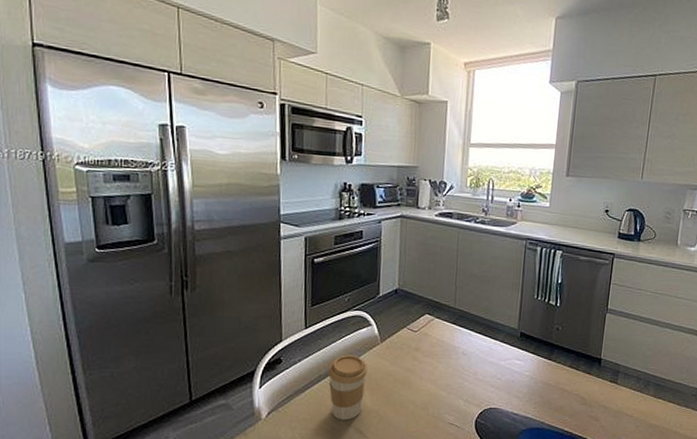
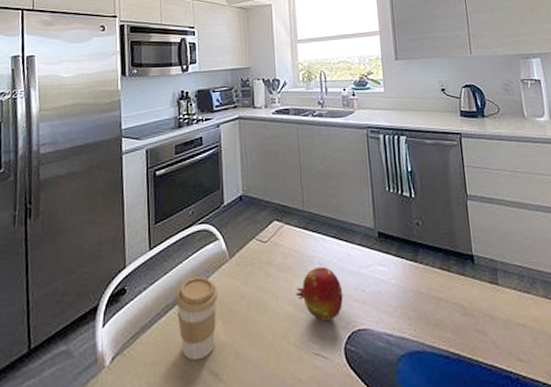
fruit: none [438,356,481,399] -> present [296,266,343,320]

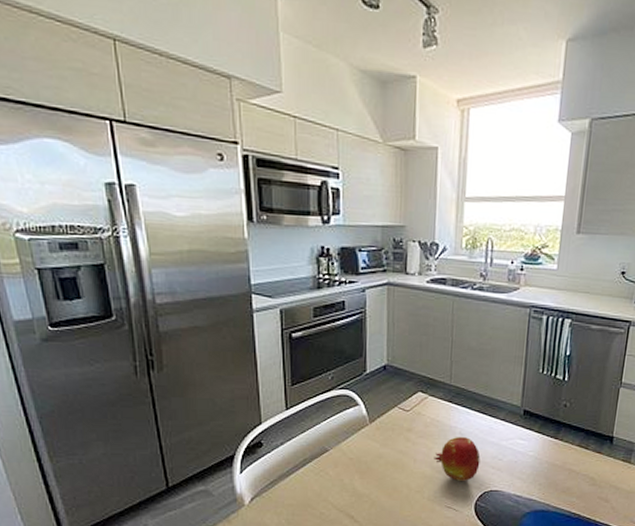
coffee cup: present [175,277,219,361] -> none [313,437,357,505]

